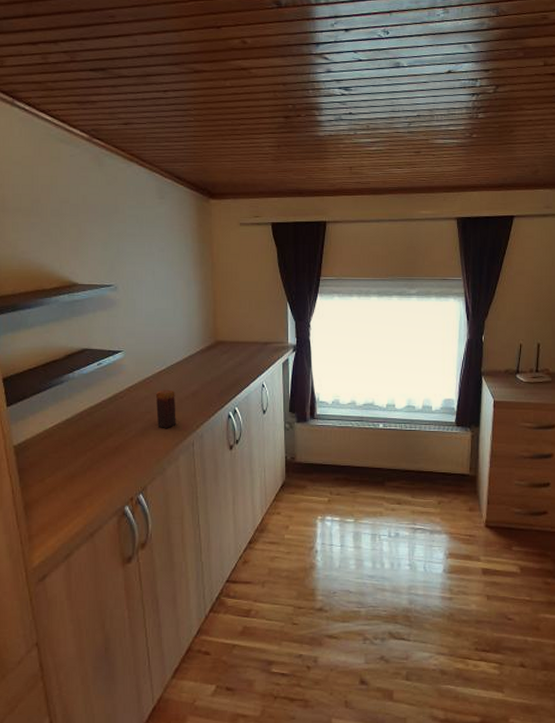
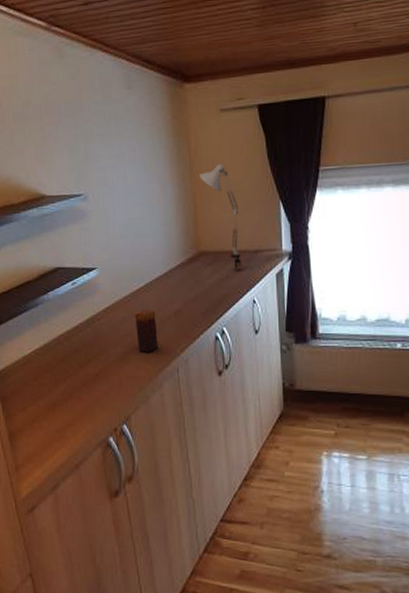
desk lamp: none [220,267,253,358] -> present [199,163,241,270]

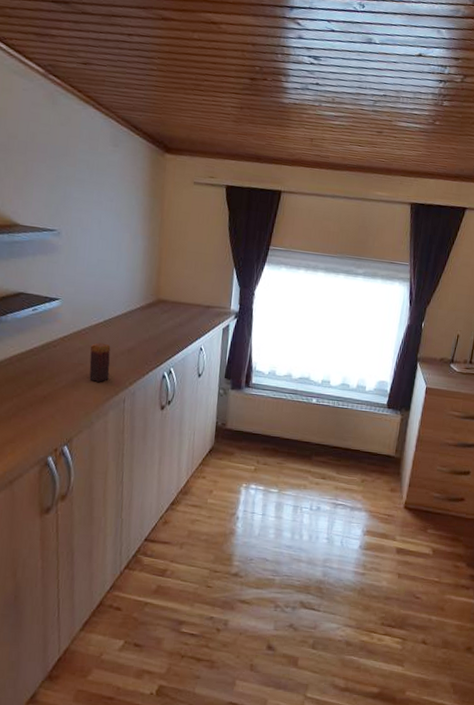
desk lamp: present [199,163,241,270] -> none [168,226,198,320]

